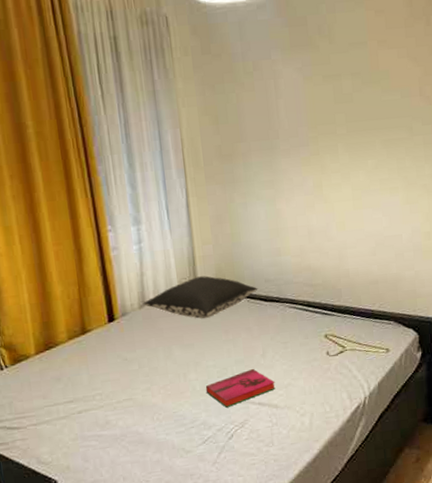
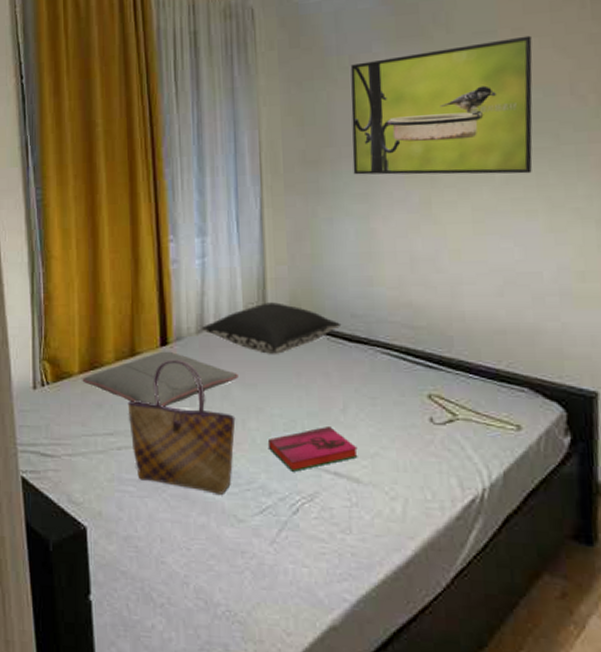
pillow: none [39,325,178,373] -> present [82,351,238,407]
tote bag: none [83,332,179,435] -> present [127,359,236,494]
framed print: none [254,47,394,166] -> present [350,35,533,175]

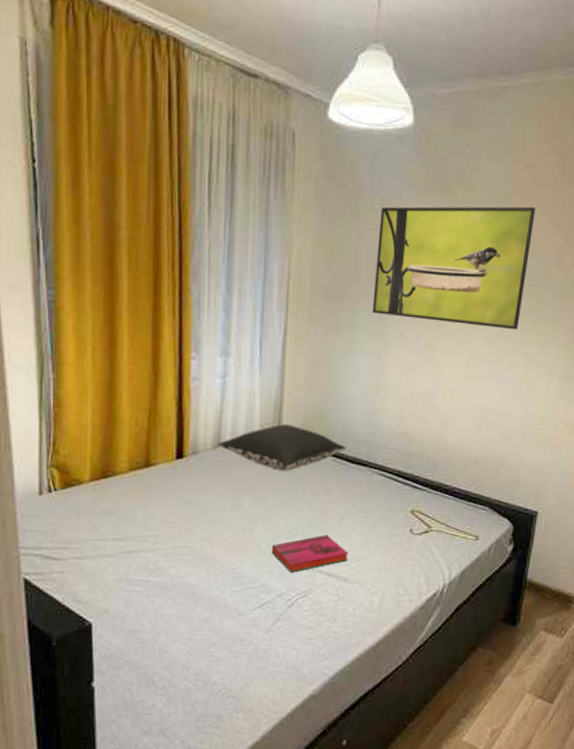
pillow: present [82,351,238,407] -> none [93,463,250,515]
tote bag: present [127,359,236,494] -> none [139,472,244,592]

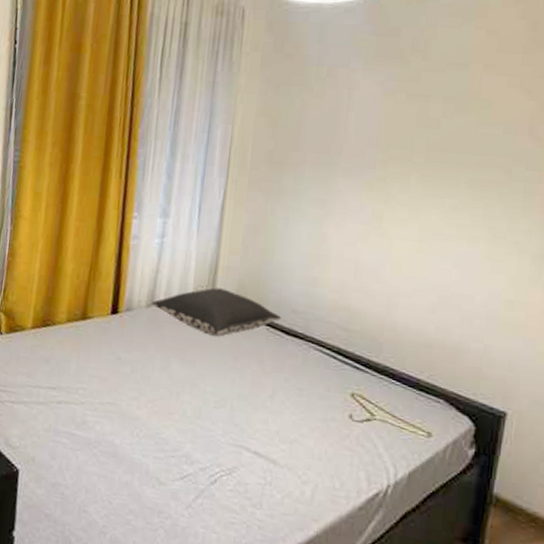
hardback book: present [271,535,349,573] -> none [197,409,279,446]
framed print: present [372,206,536,330] -> none [315,73,501,203]

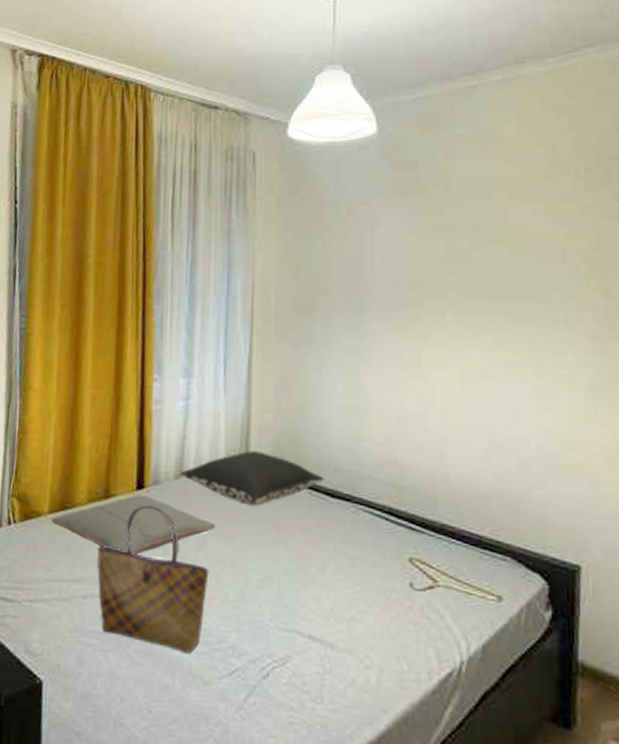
pillow: none [33,318,179,371] -> present [51,495,215,555]
tote bag: none [71,327,171,458] -> present [97,504,209,653]

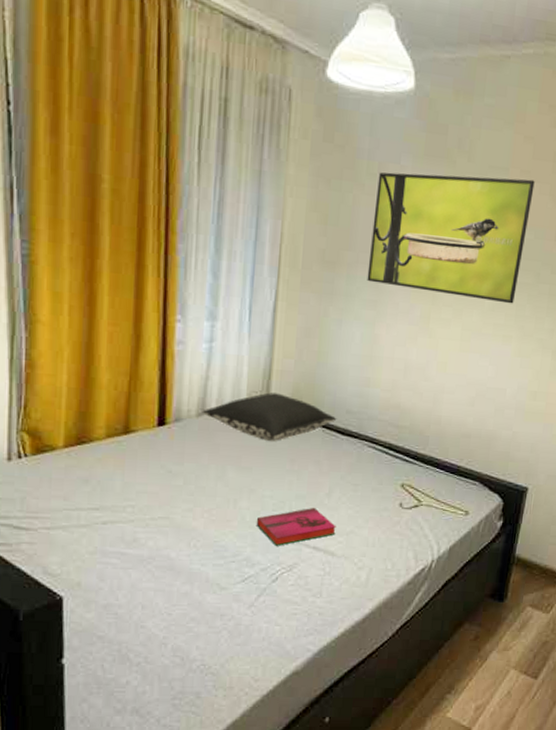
pillow: present [51,495,215,555] -> none [67,431,235,485]
tote bag: present [97,504,209,653] -> none [117,439,228,566]
hardback book: none [241,586,334,633] -> present [256,508,336,546]
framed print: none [345,201,527,337] -> present [367,172,535,304]

